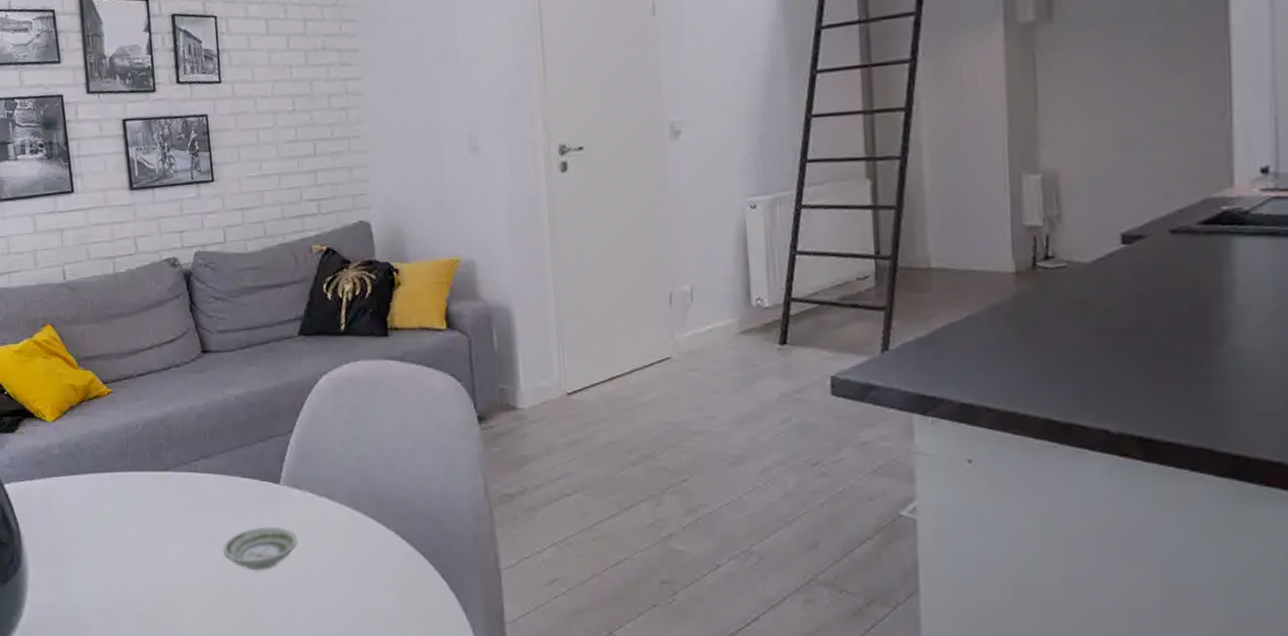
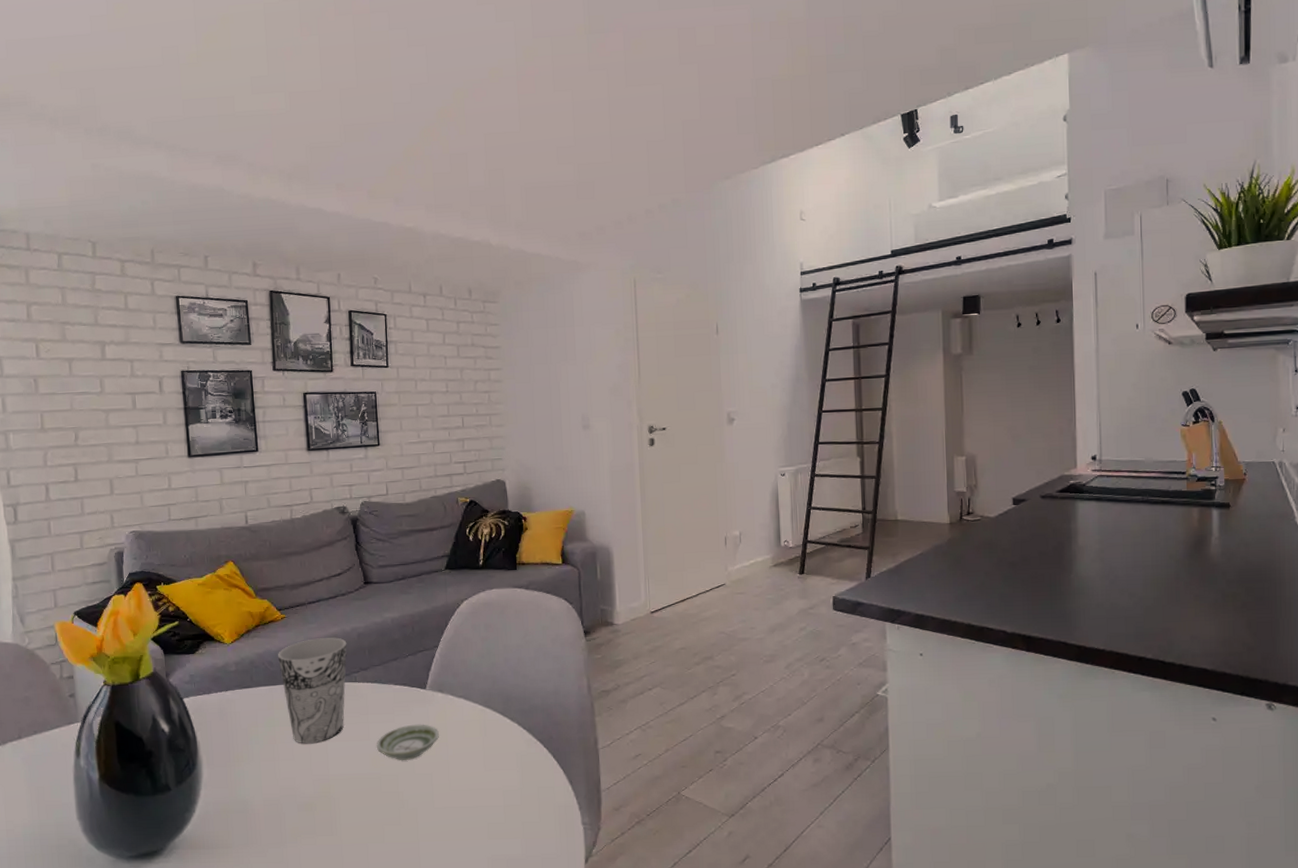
cup: none [105,417,184,544] -> present [278,637,347,744]

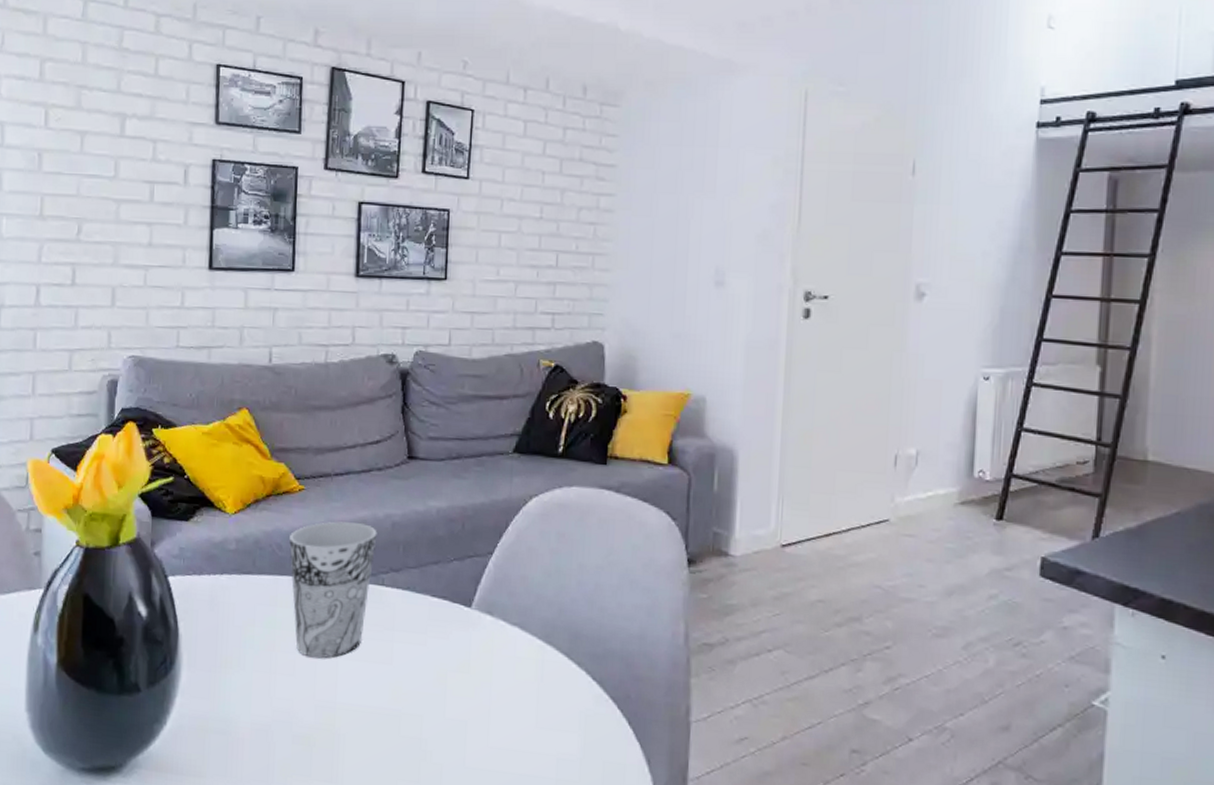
saucer: present [377,724,439,761] -> none [400,651,482,699]

